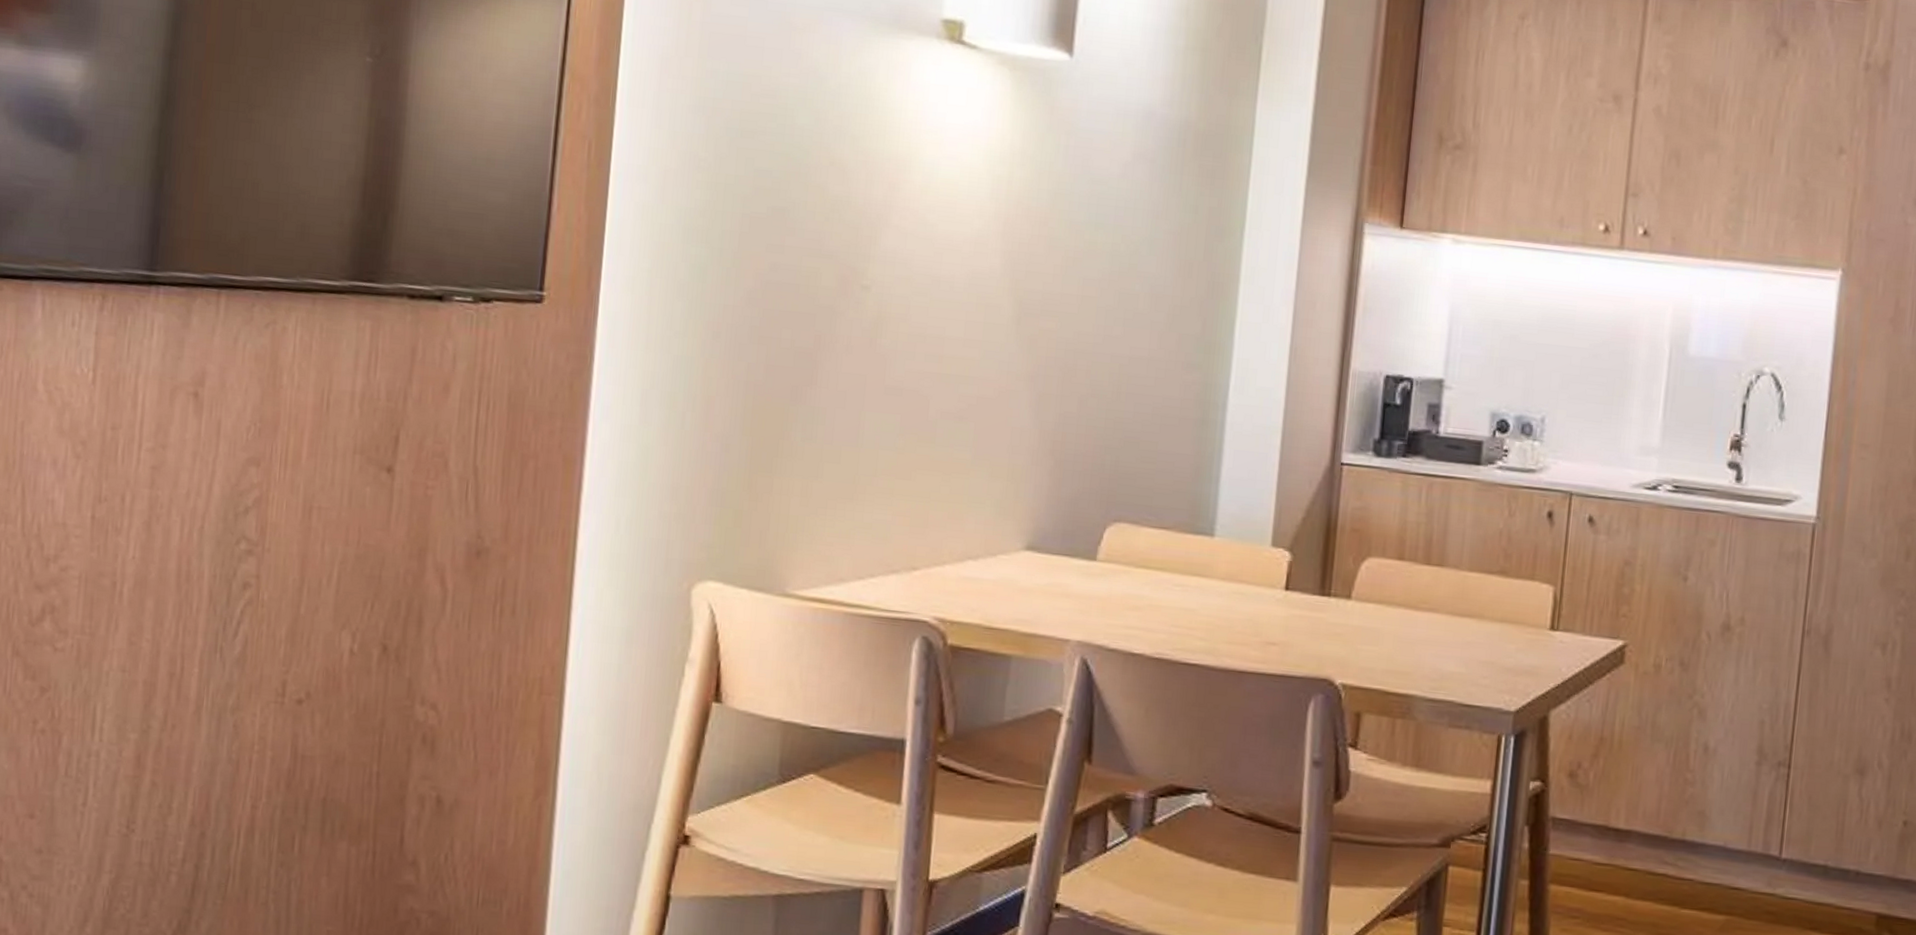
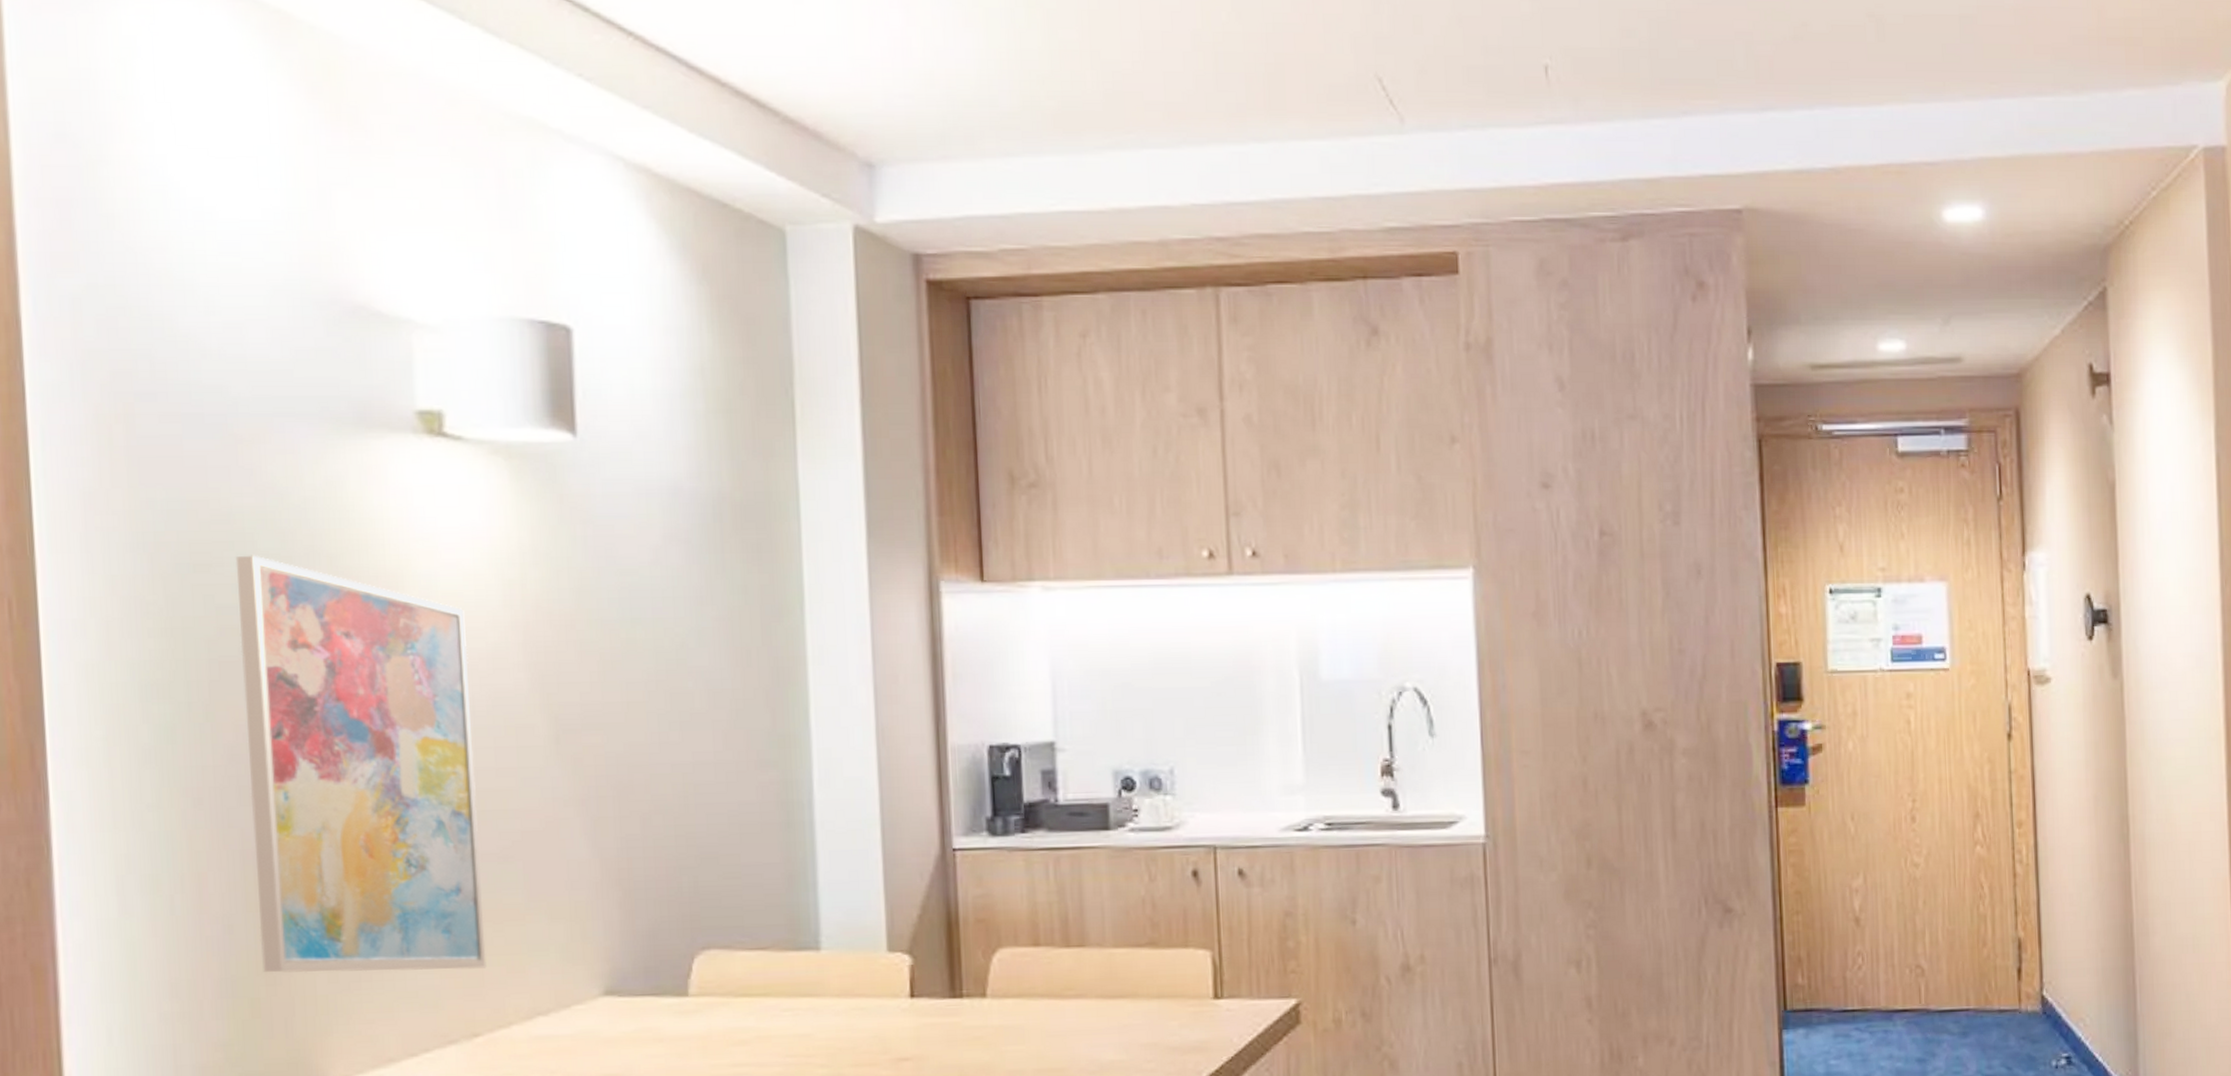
wall art: none [748,127,957,512] -> present [235,555,487,973]

